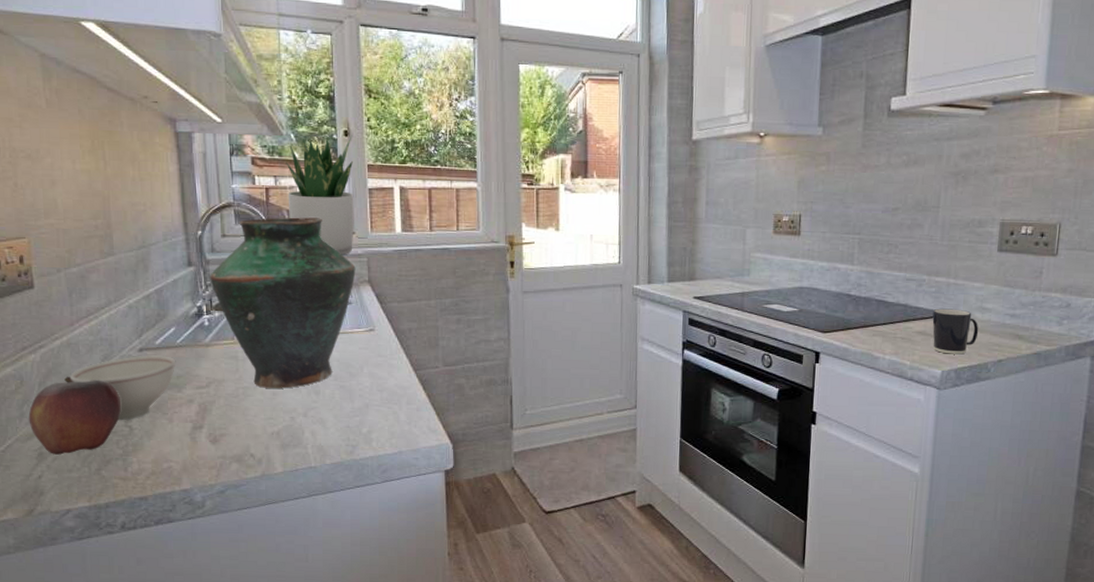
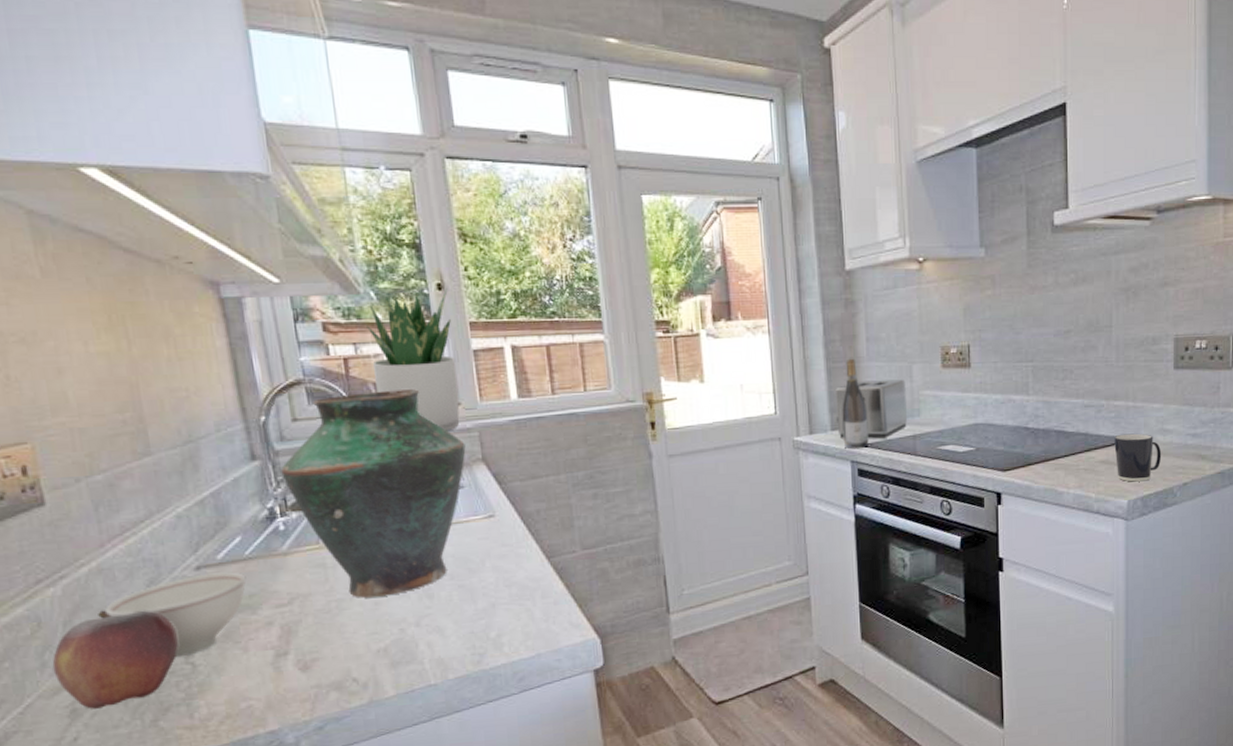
toaster: none [672,240,739,293] -> present [836,379,908,439]
wine bottle: none [677,219,702,301] -> present [841,358,869,450]

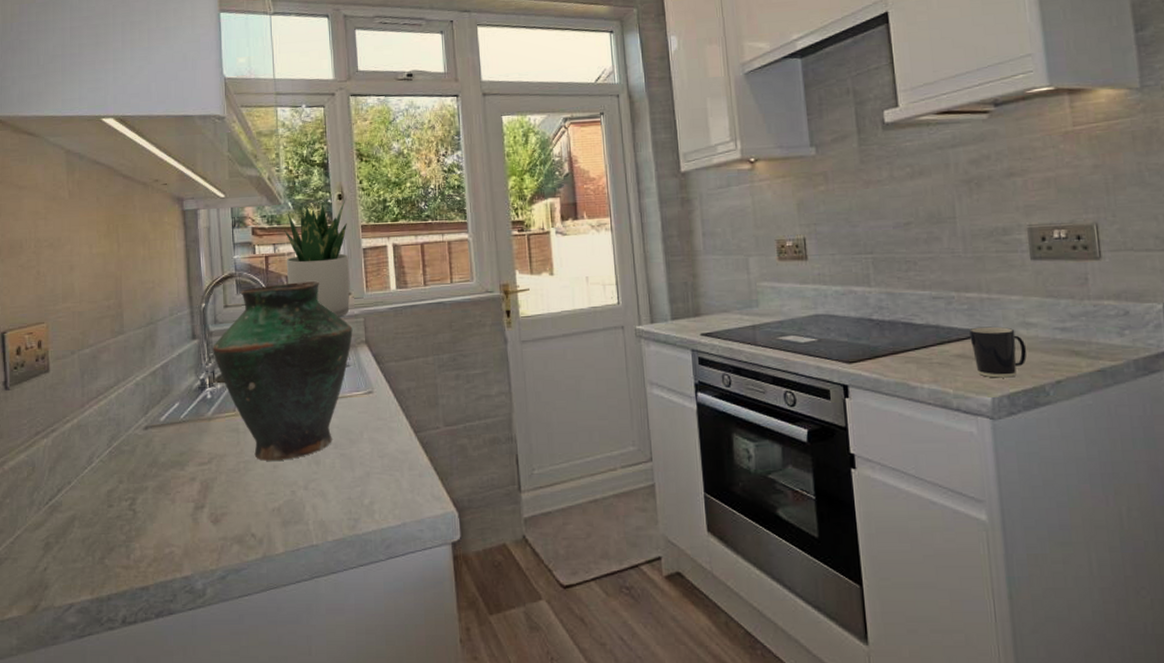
fruit: present [52,610,179,709] -> none [38,460,126,544]
bowl: present [104,572,246,657] -> none [78,432,180,504]
toaster: present [836,379,908,439] -> none [675,271,747,329]
wine bottle: present [841,358,869,450] -> none [680,252,709,339]

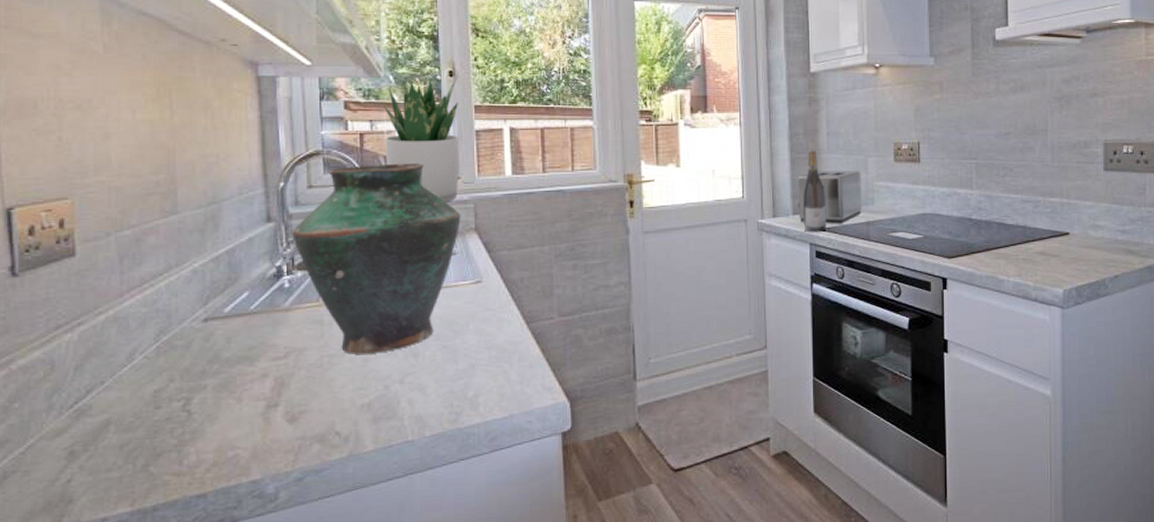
toaster: none [675,271,747,329] -> present [797,171,863,224]
wine bottle: none [680,252,709,339] -> present [802,150,826,233]
mug: present [969,326,1027,378] -> none [1050,228,1094,273]

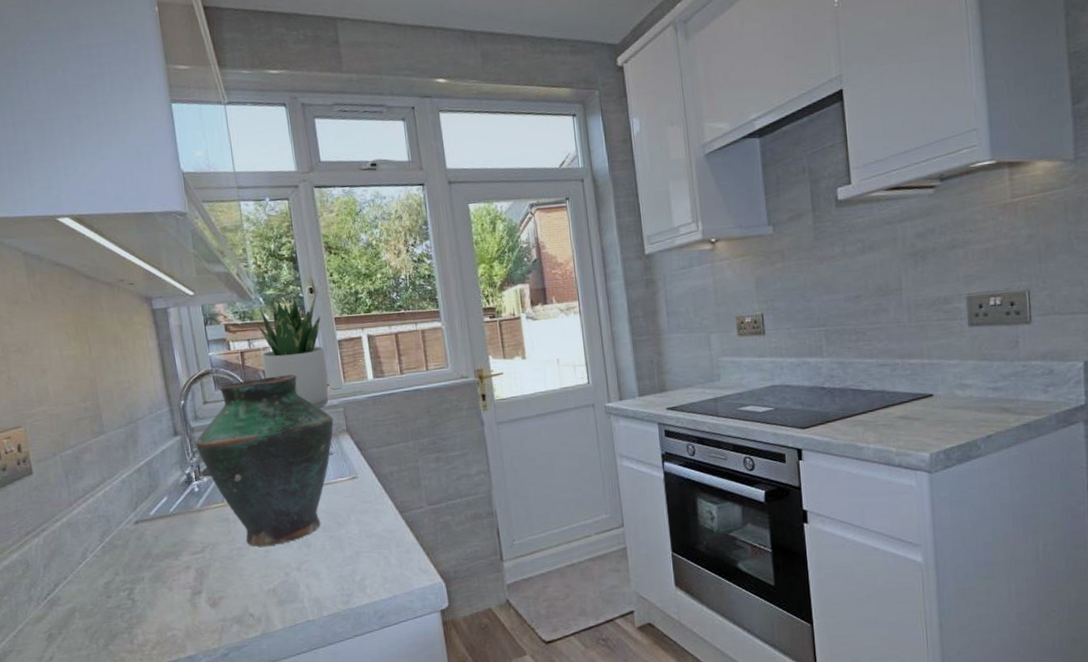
toaster: present [797,171,863,224] -> none [641,348,709,404]
wine bottle: present [802,150,826,233] -> none [646,331,674,413]

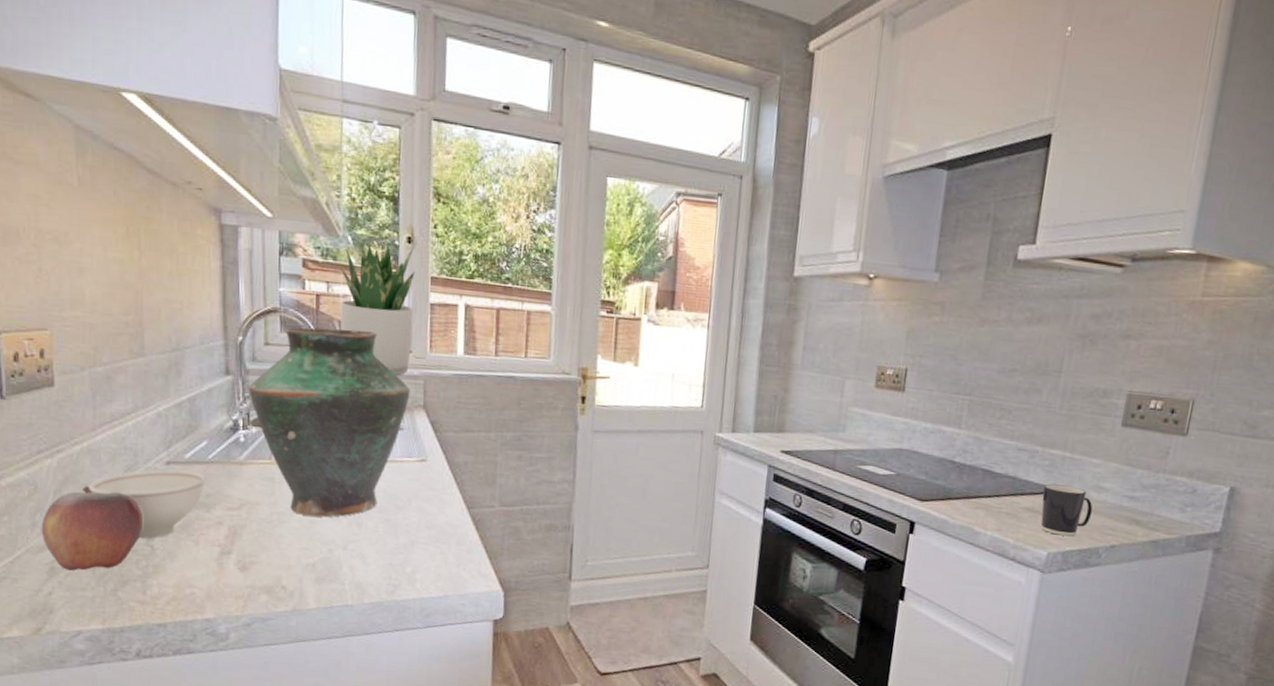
fruit: none [36,556,123,635] -> present [41,486,144,571]
bowl: none [71,525,171,594] -> present [88,469,206,539]
mug: none [911,389,962,436] -> present [1040,483,1093,537]

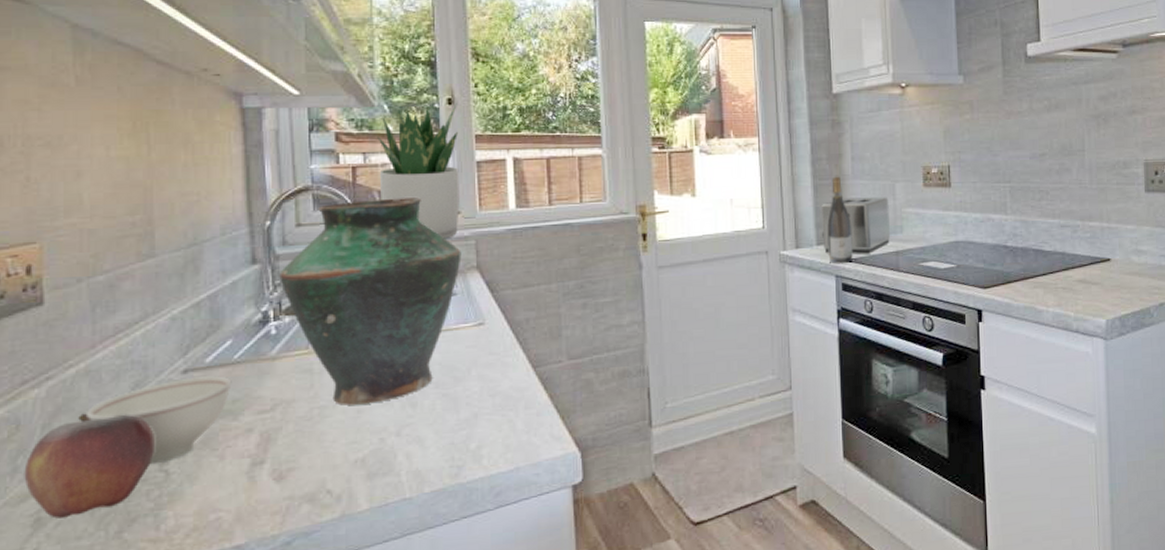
toaster: none [760,388,836,449] -> present [821,197,891,255]
wine bottle: none [763,364,793,456] -> present [826,176,853,265]
mug: present [1040,483,1093,537] -> none [1090,253,1138,302]

